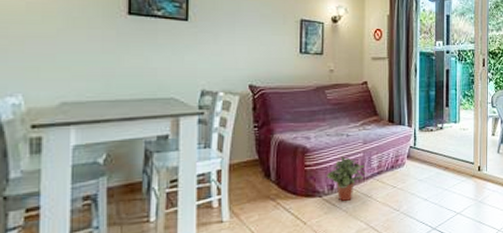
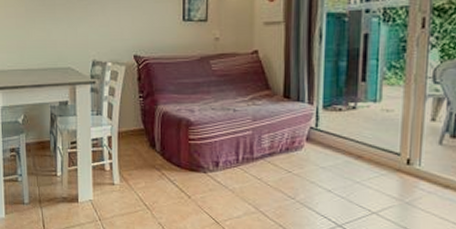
potted plant: present [327,156,366,201] -> none [211,132,255,180]

